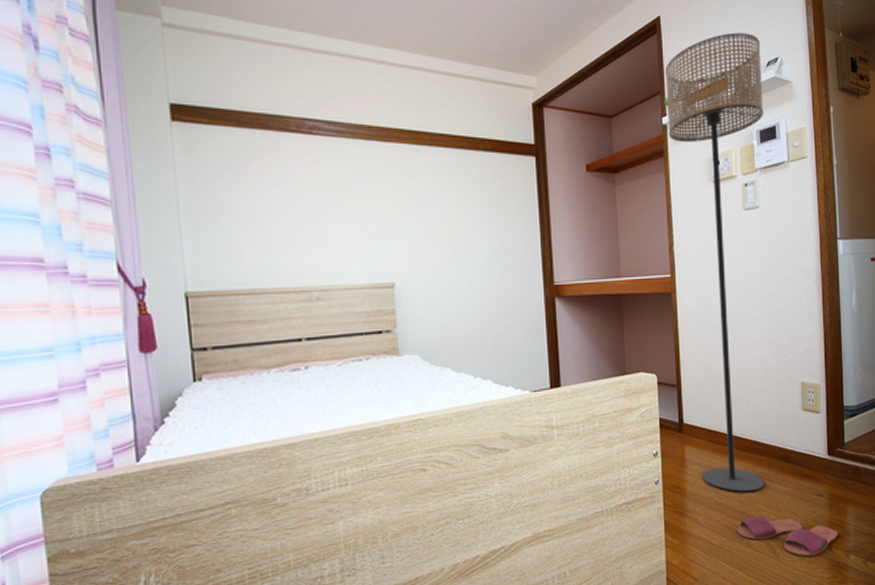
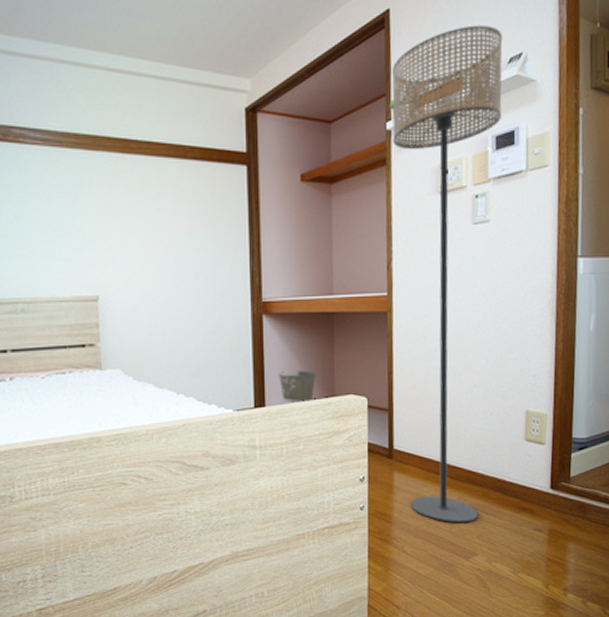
basket: none [571,351,608,382] -> present [277,371,316,403]
slippers: present [737,516,839,557] -> none [445,548,557,593]

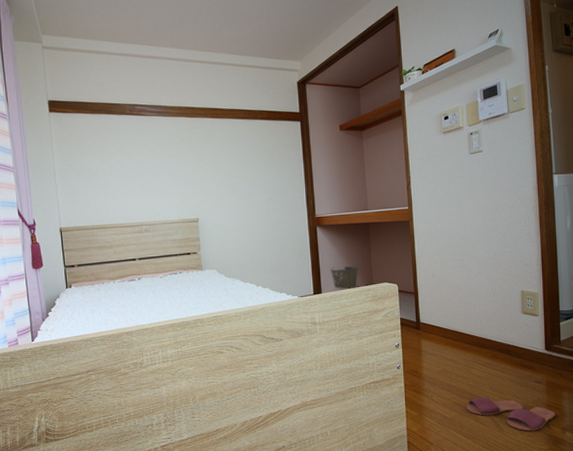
floor lamp: present [392,25,503,524] -> none [403,12,489,378]
slippers: none [445,548,557,593] -> present [466,397,556,431]

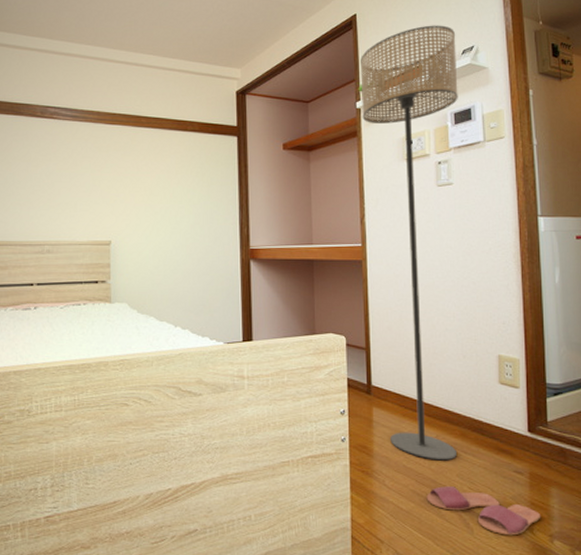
basket: present [330,266,359,290] -> none [263,310,298,338]
floor lamp: none [403,12,489,378] -> present [360,25,458,461]

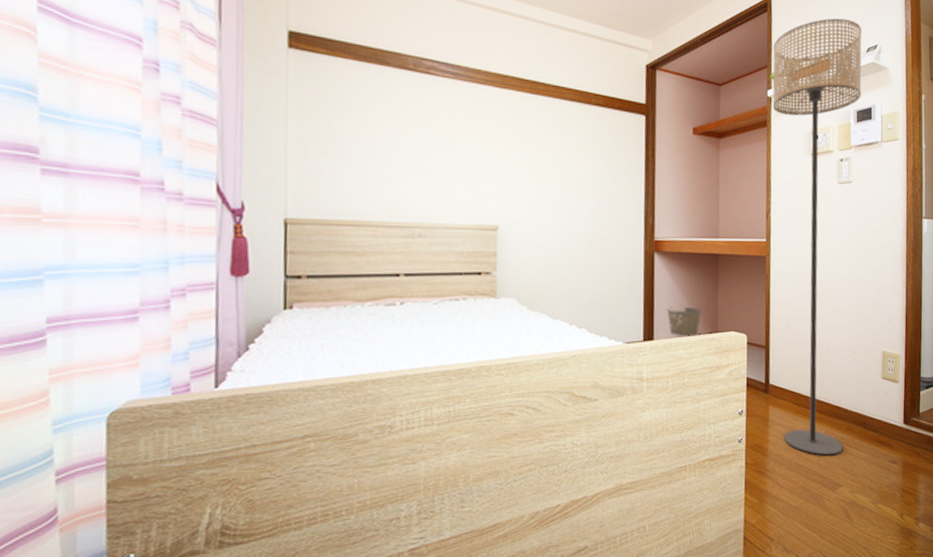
basket: none [263,310,298,338] -> present [666,307,701,337]
slippers: present [426,486,541,536] -> none [814,480,910,522]

